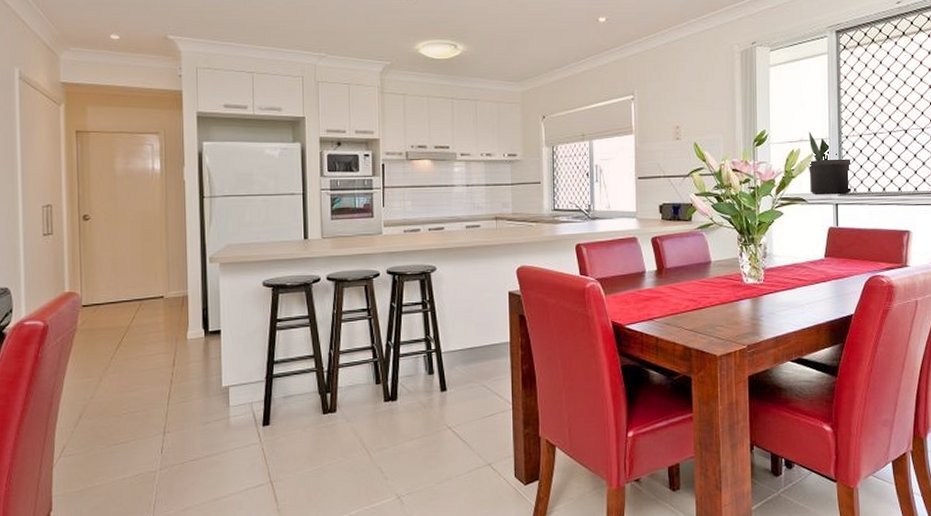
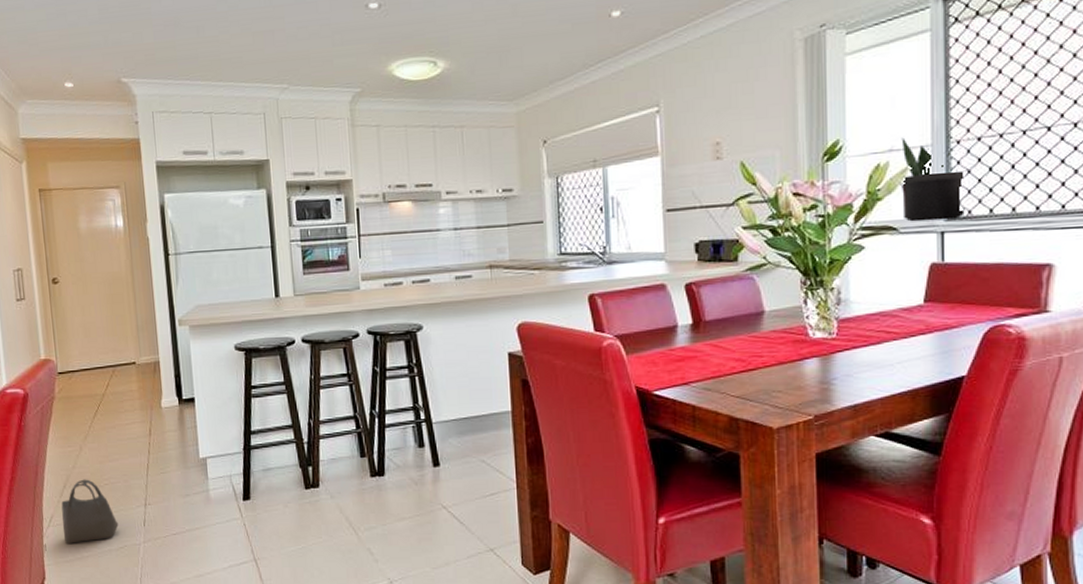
handbag: none [74,409,135,473] -> present [61,479,119,543]

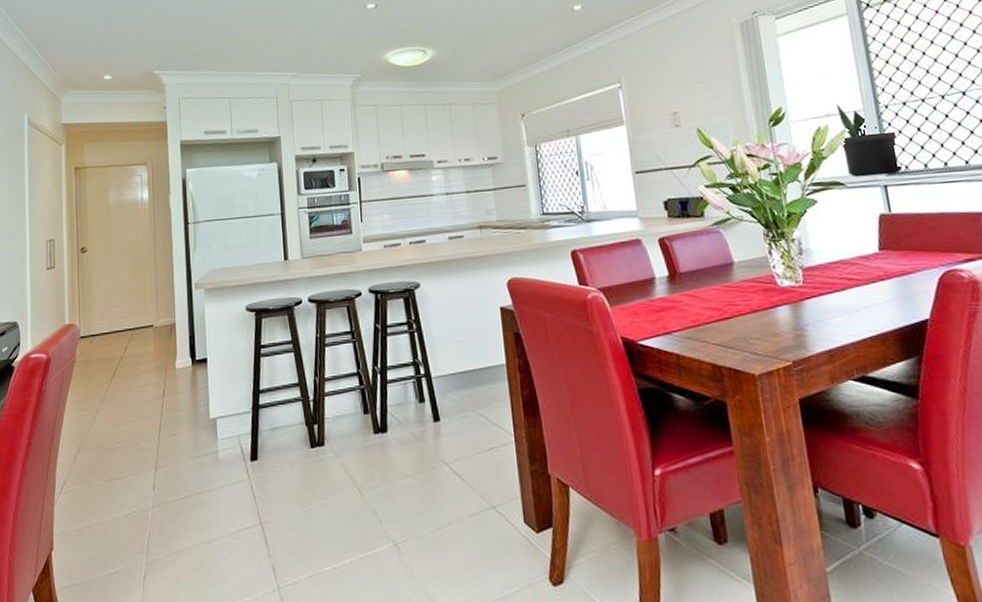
handbag: present [61,479,119,543] -> none [73,443,129,511]

